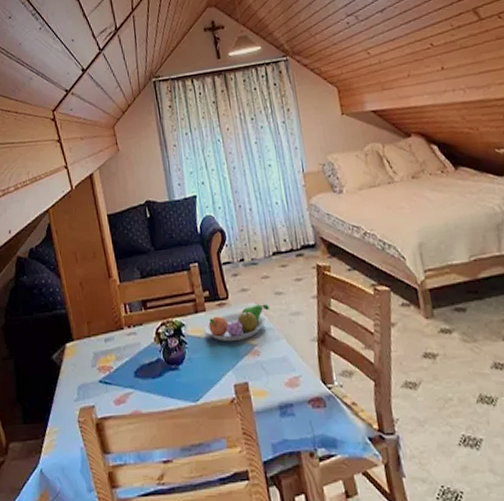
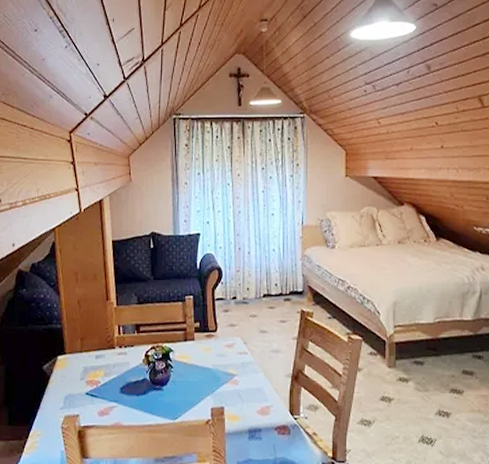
fruit bowl: present [205,304,269,342] -> none [191,339,253,370]

